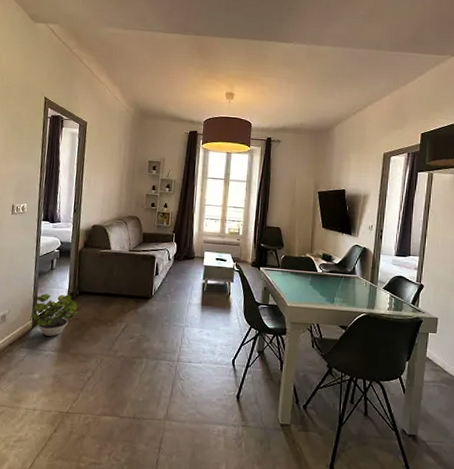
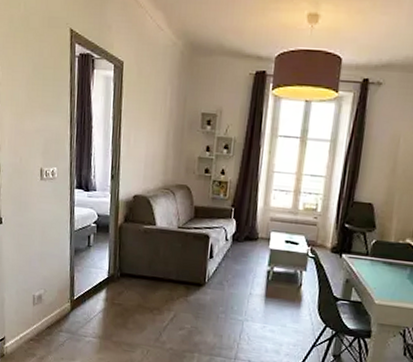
potted plant: present [31,294,79,336] -> none [68,274,121,322]

